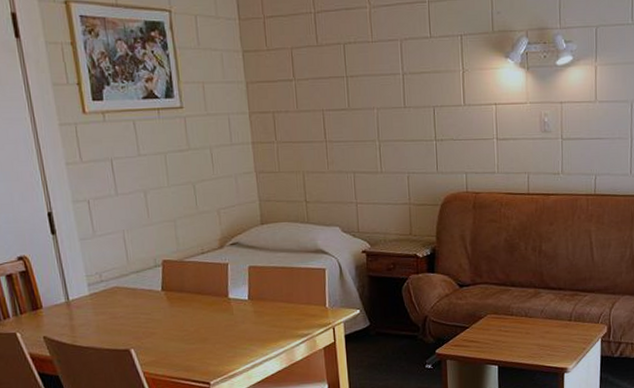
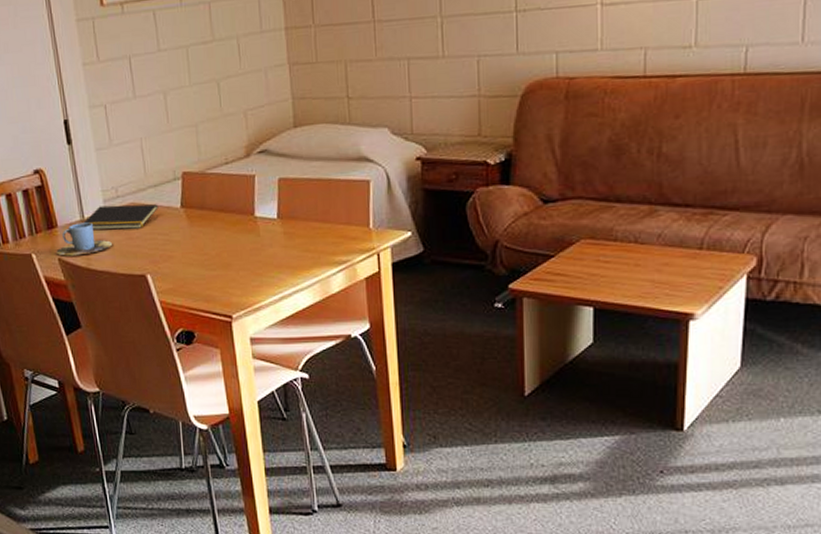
cup: none [41,304,97,335] -> present [56,222,112,256]
notepad: none [68,288,141,311] -> present [83,204,159,230]

